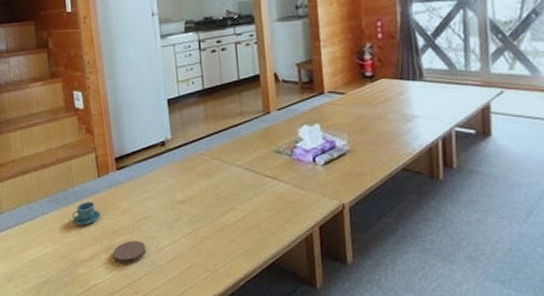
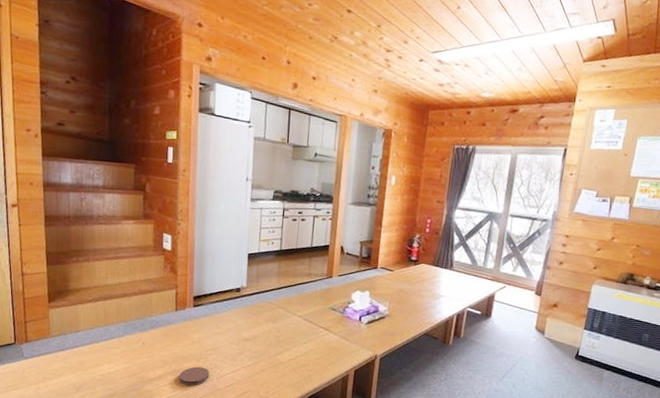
teacup: present [71,202,101,225] -> none [146,330,173,350]

